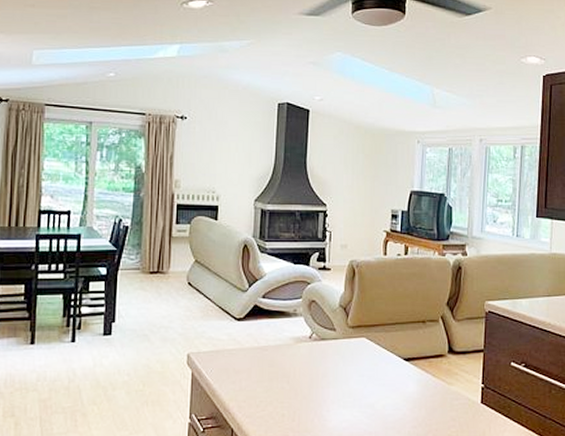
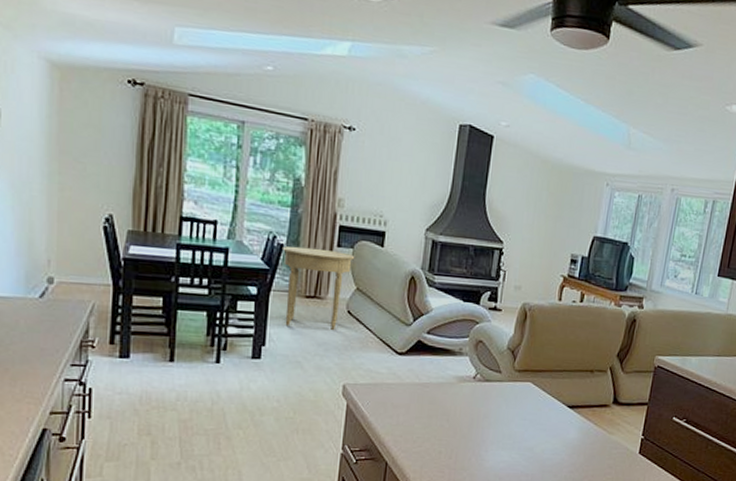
side table: none [127,227,192,303] -> present [281,246,355,331]

